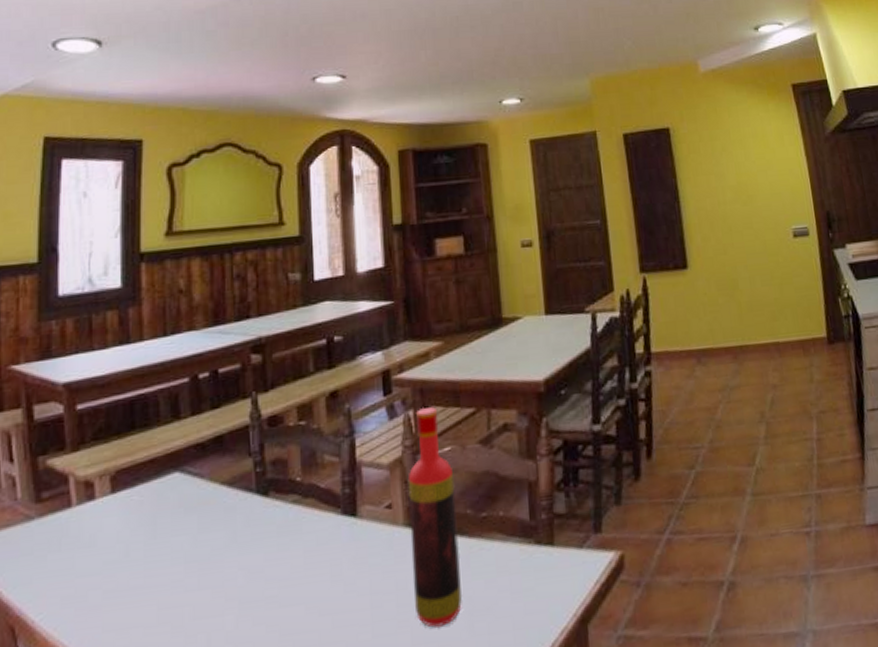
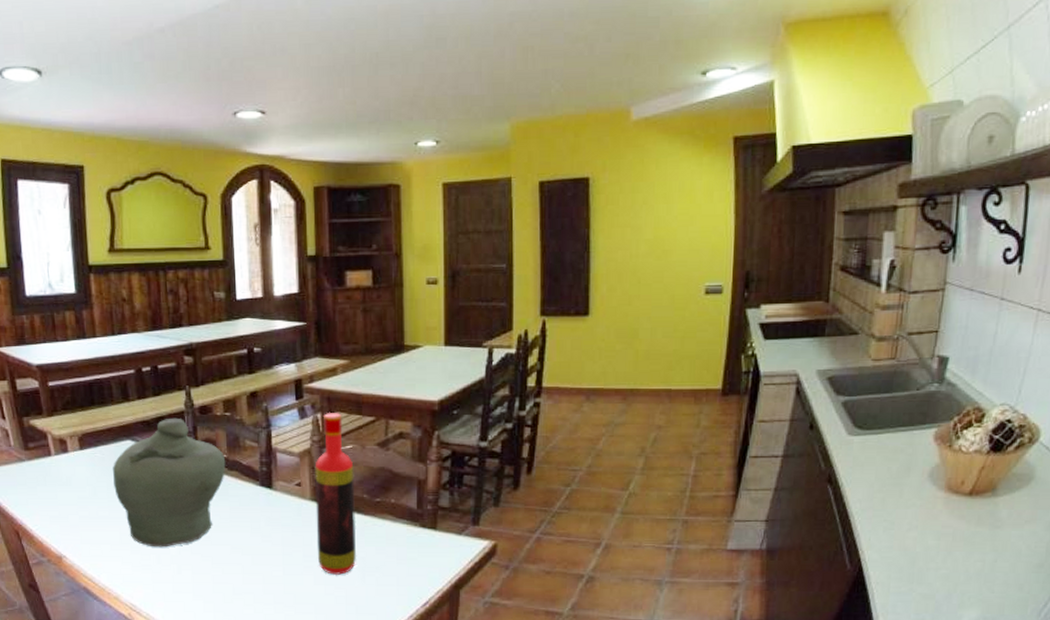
jar: none [154,434,300,623] -> present [113,417,226,548]

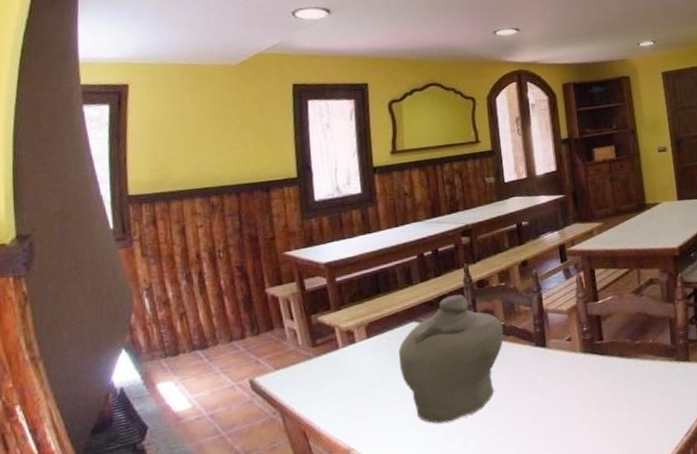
bottle: present [314,412,357,576] -> none [581,269,625,421]

